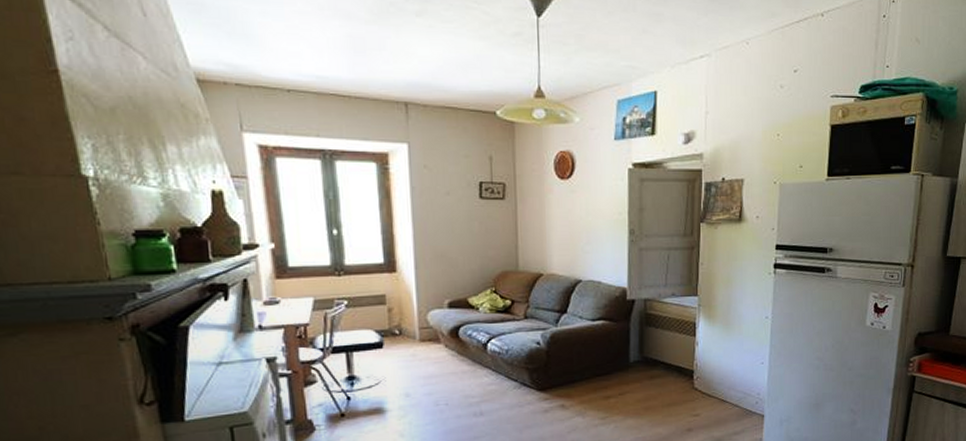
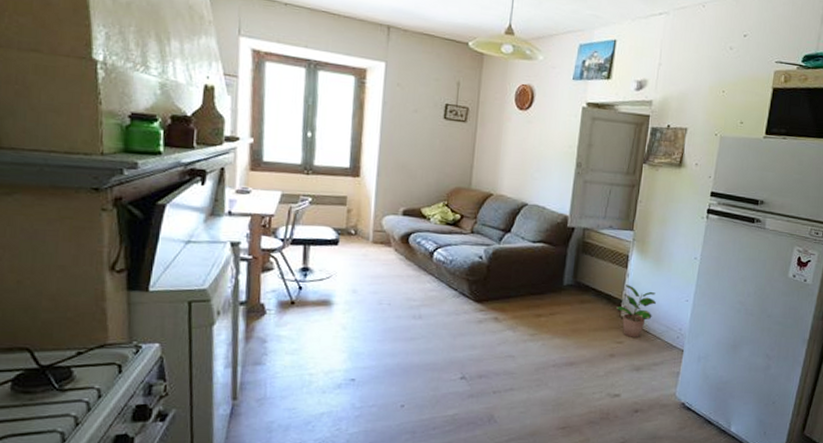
potted plant: none [687,353,730,409] -> present [615,284,656,337]

